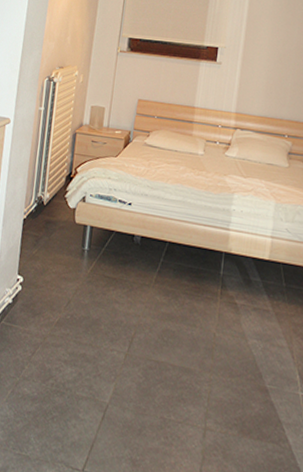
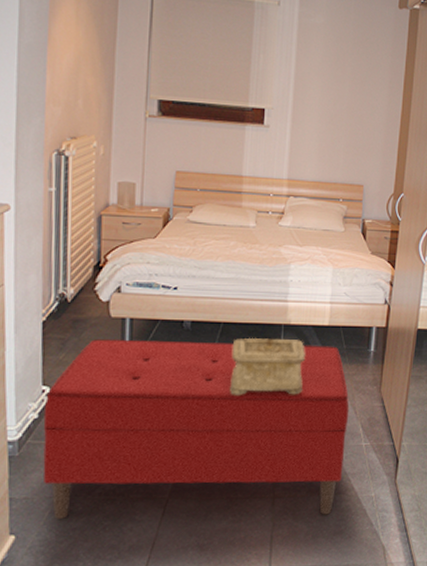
bench: none [10,240,287,463] -> present [43,339,350,519]
decorative box: none [170,259,244,326] -> present [230,337,305,395]

